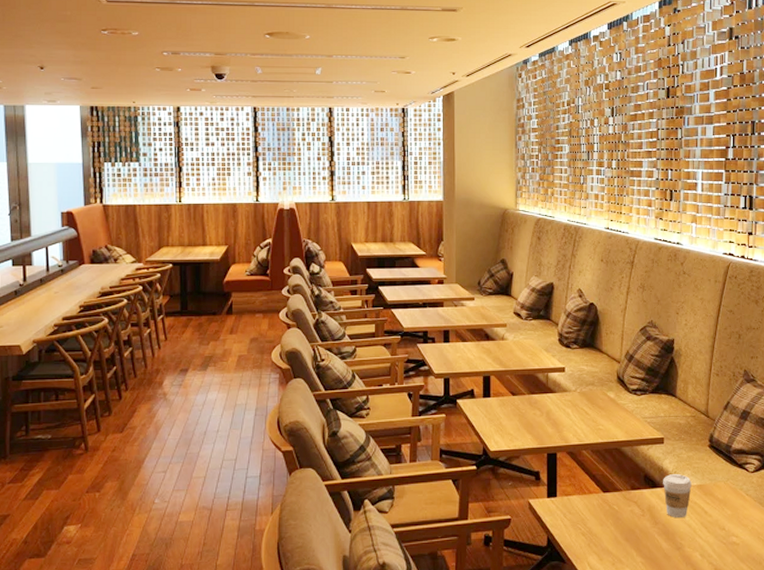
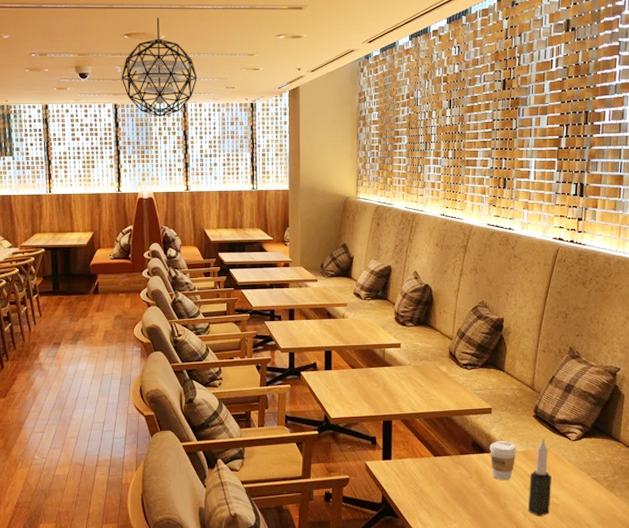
pendant light: none [261,17,345,122] -> present [121,18,198,117]
candle: none [705,470,730,558] -> present [527,438,552,517]

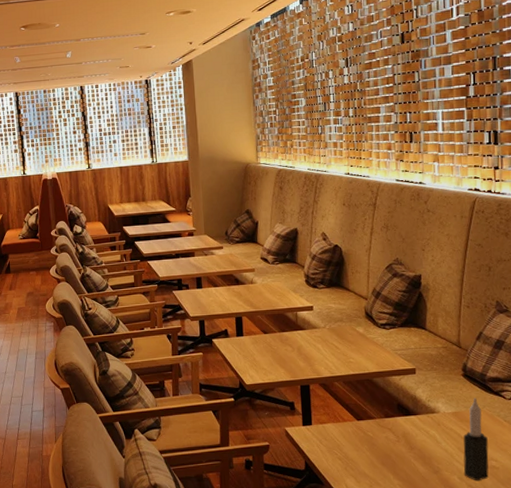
pendant light: present [121,18,198,117] -> none [20,8,93,101]
coffee cup: present [490,441,517,480] -> none [416,402,447,443]

